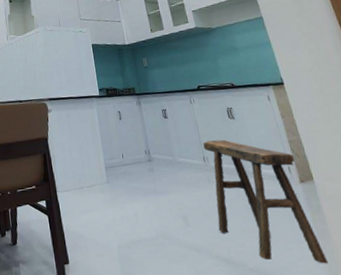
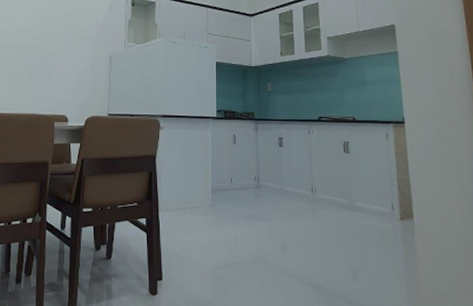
stool: present [203,139,329,264] -> none [314,173,411,295]

